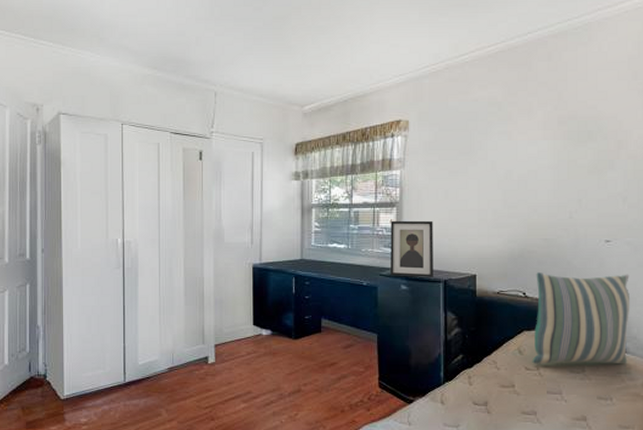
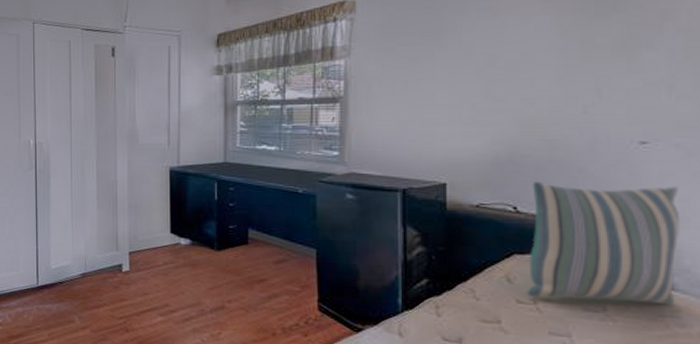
picture frame: present [390,220,433,277] -> none [333,118,388,185]

